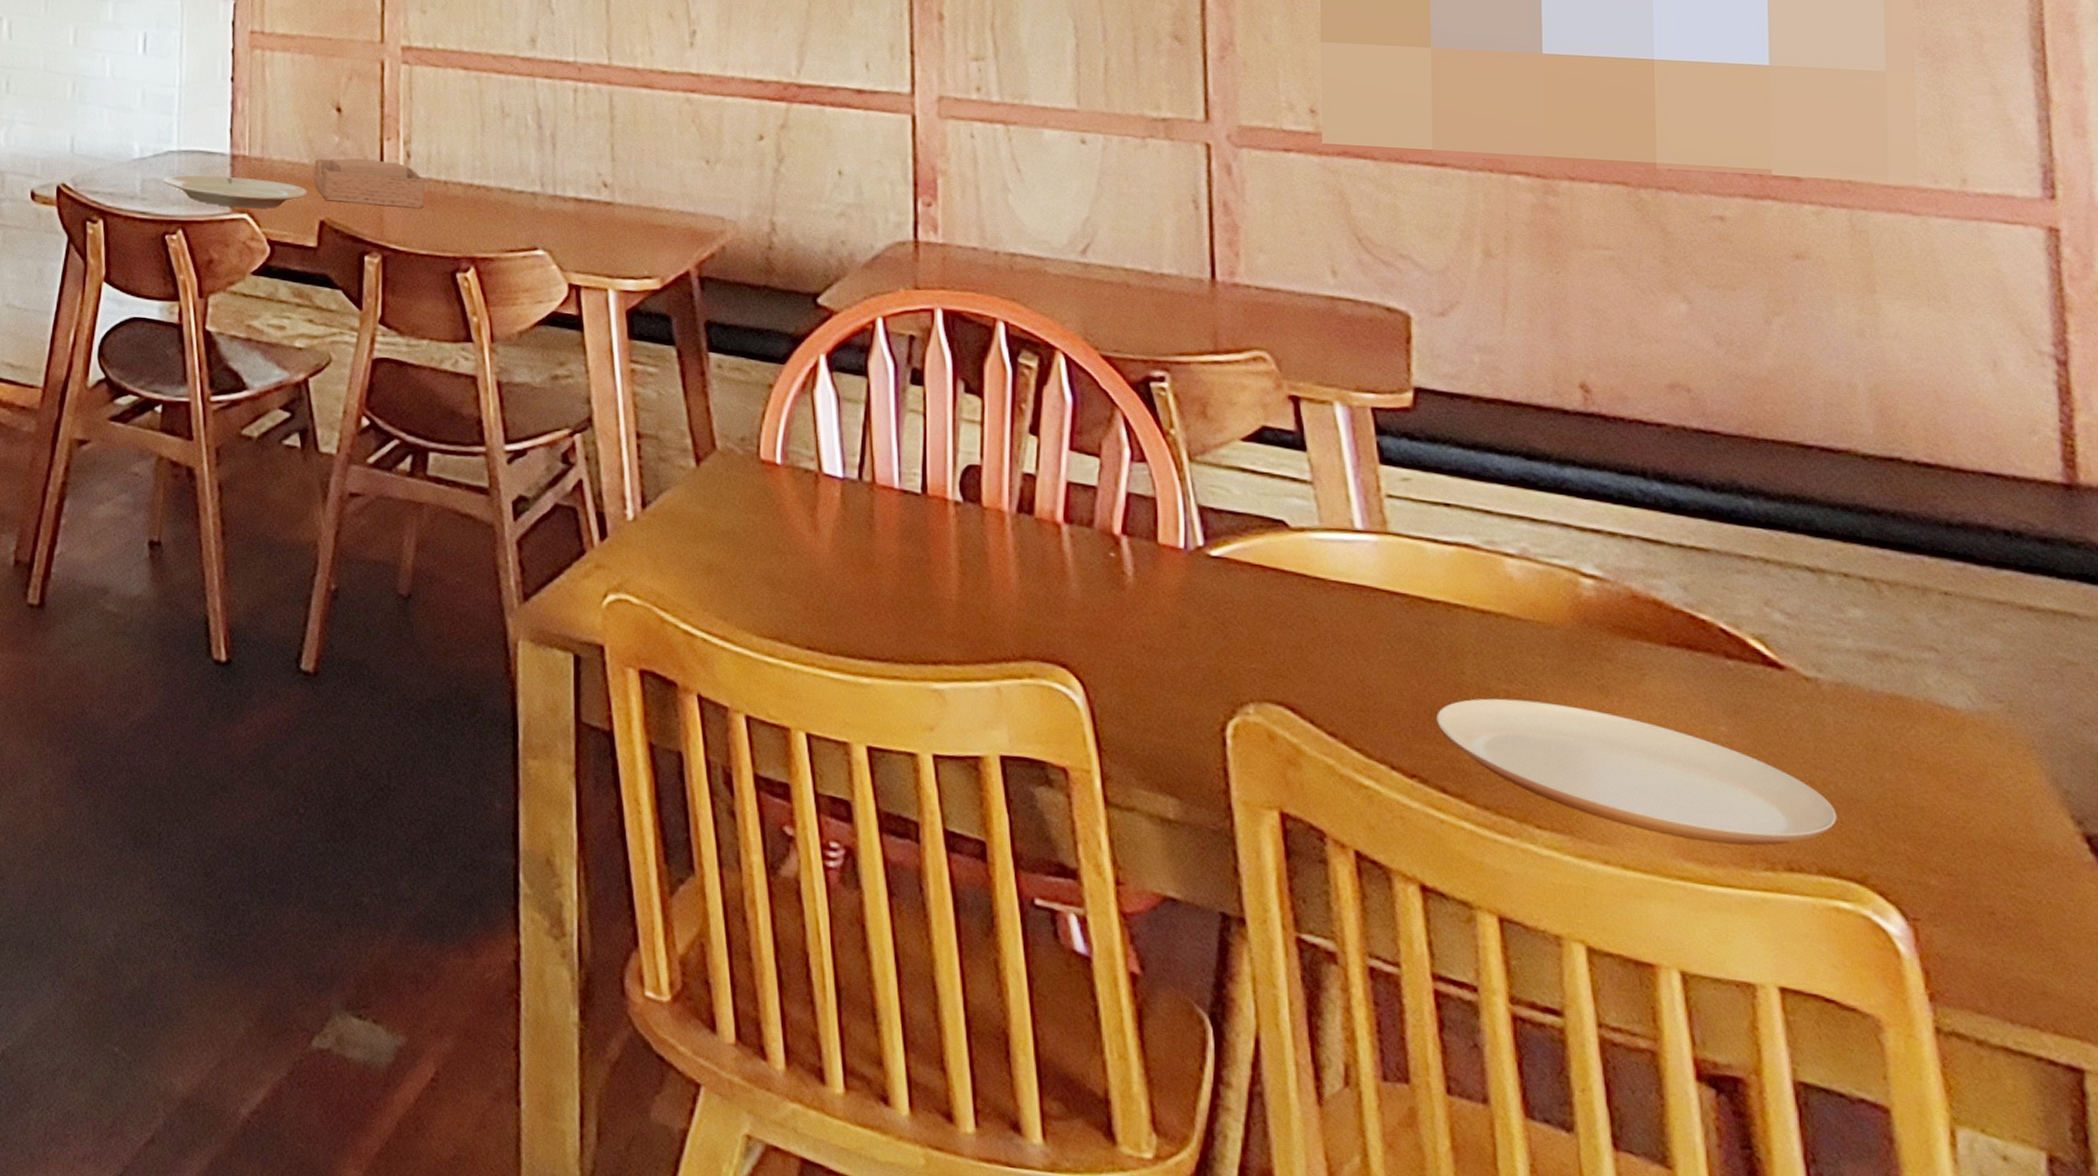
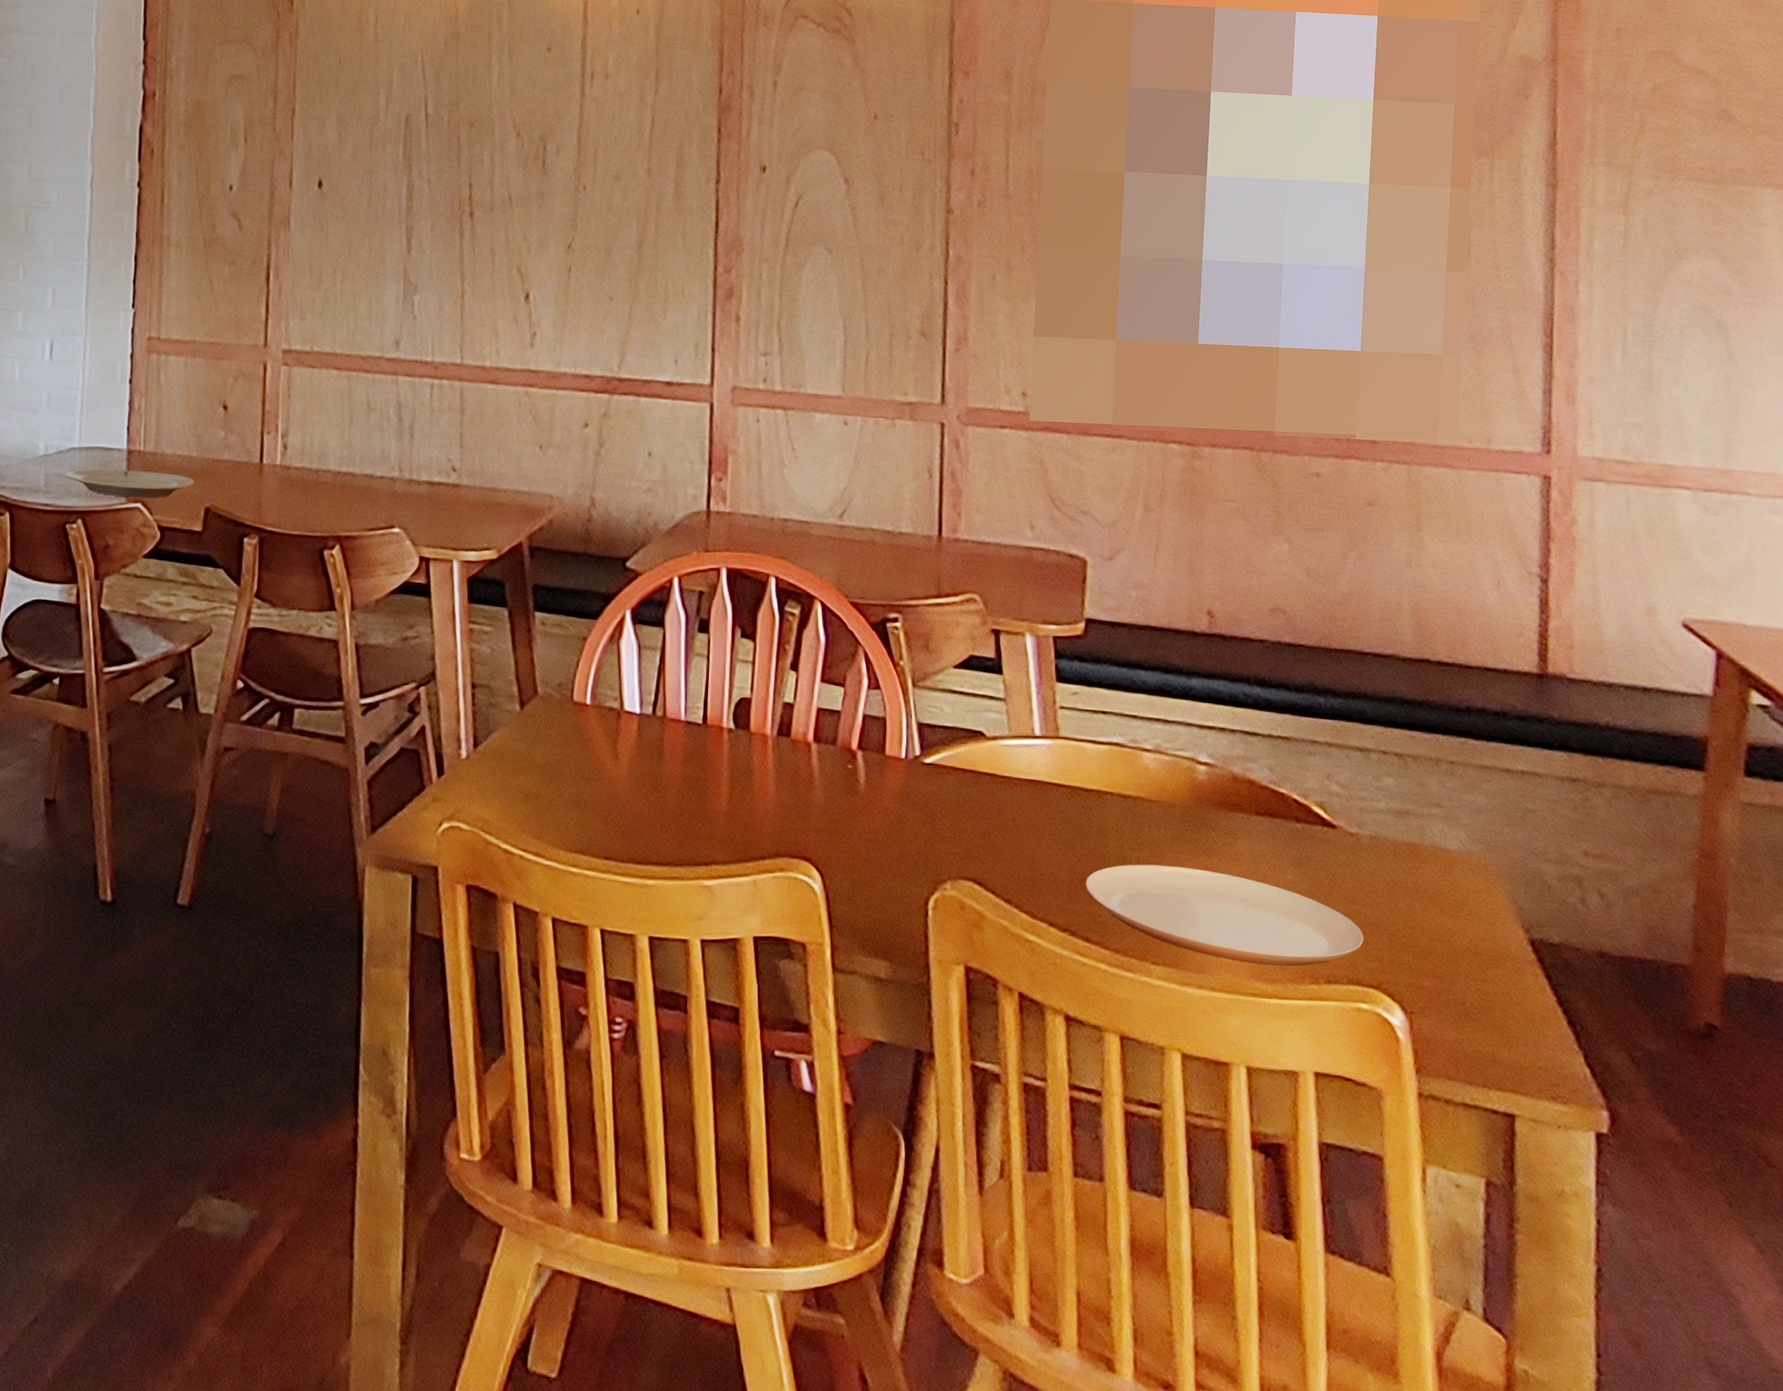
napkin holder: present [314,158,425,210] -> none [201,450,299,495]

